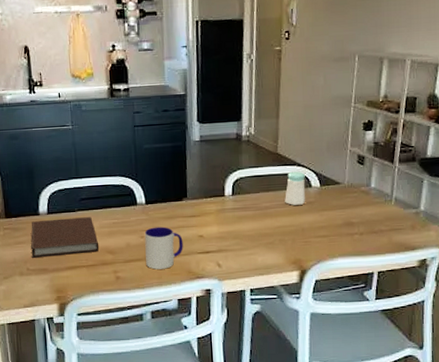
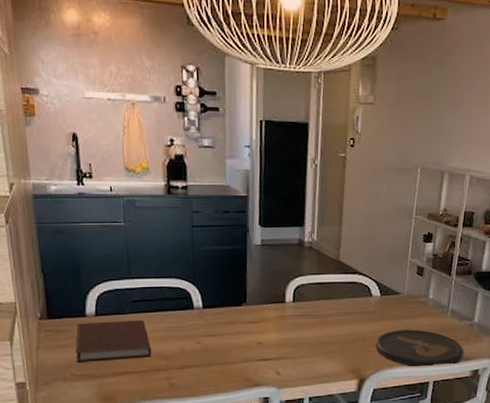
mug: present [144,227,183,270] -> none [201,332,242,377]
salt shaker: present [285,171,306,205] -> none [345,280,366,314]
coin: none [317,219,409,258] -> present [376,329,463,368]

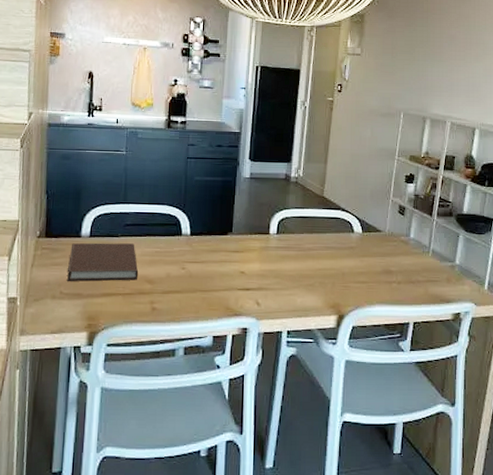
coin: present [376,329,463,368] -> none [357,267,444,308]

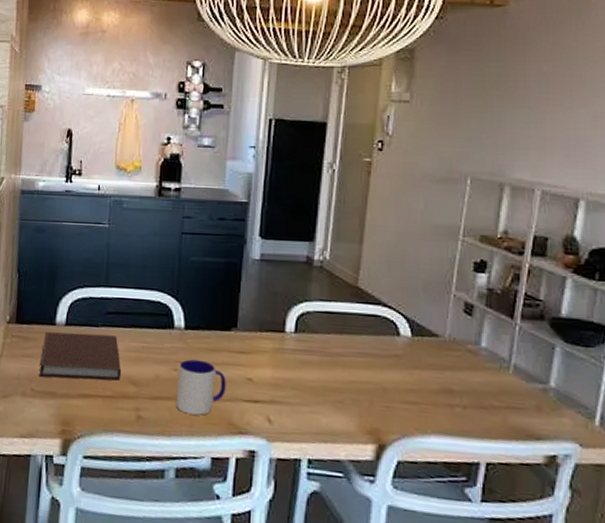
mug: none [184,259,224,303] -> present [177,359,226,415]

